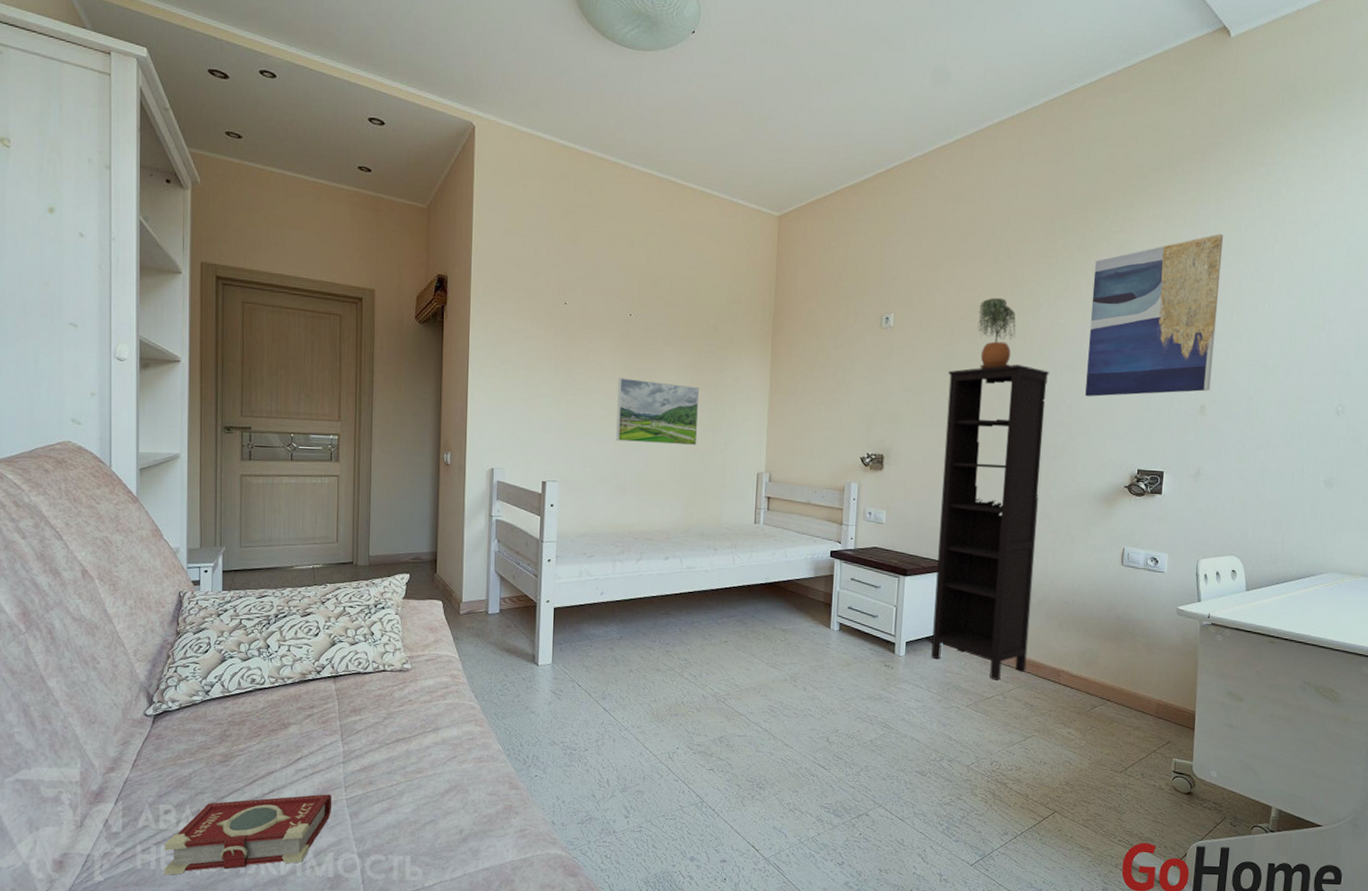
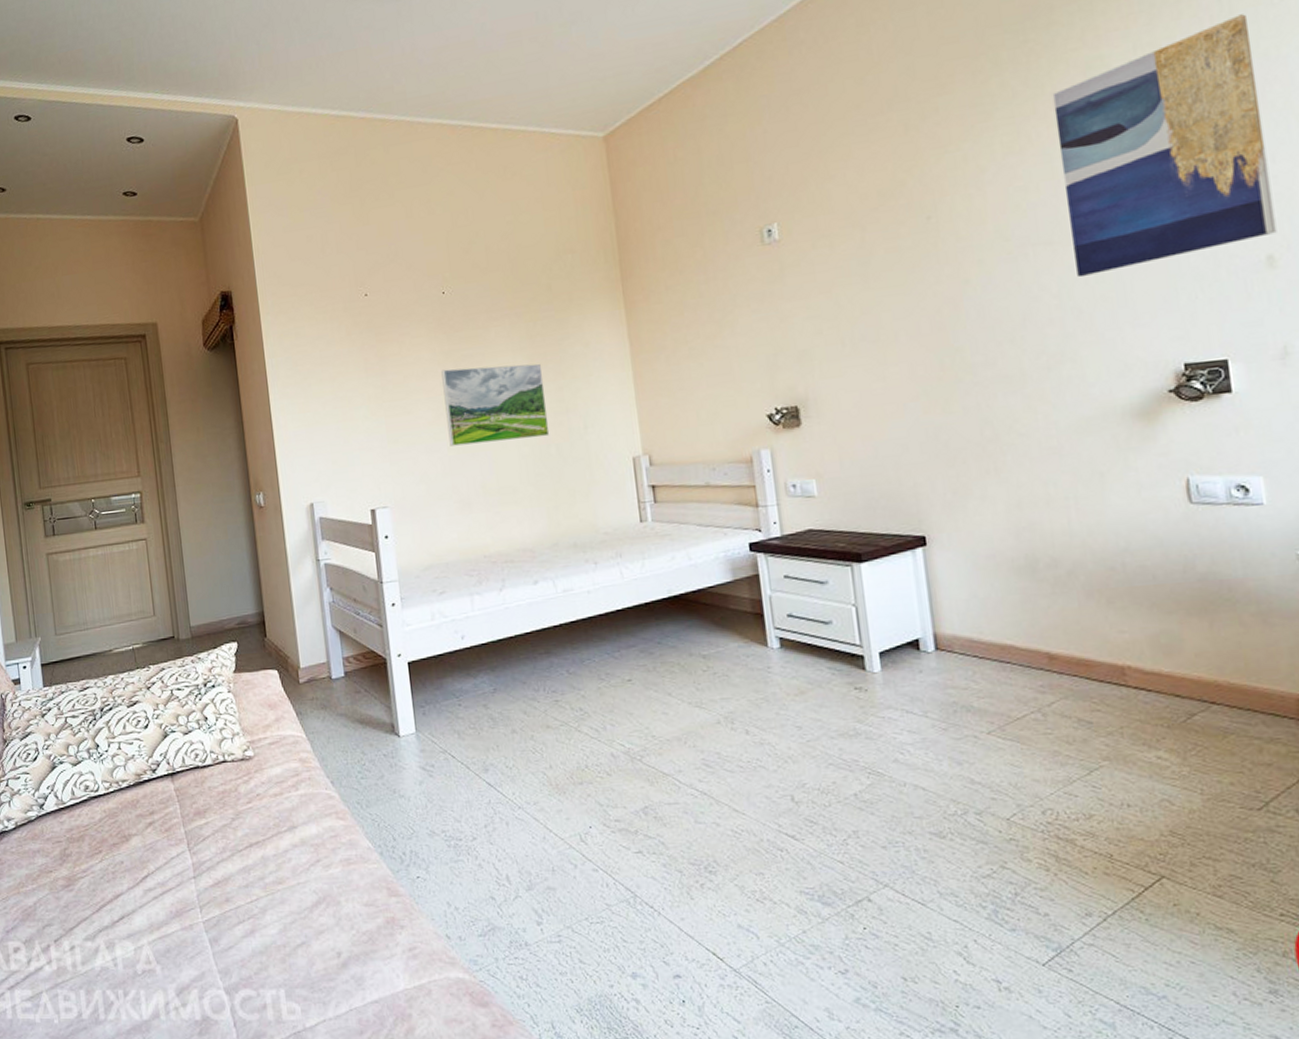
book: present [164,794,332,875] -> none [18,917,189,1025]
bookcase: present [931,364,1049,680] -> none [868,252,1070,692]
potted plant: present [977,297,1016,369] -> none [894,171,956,270]

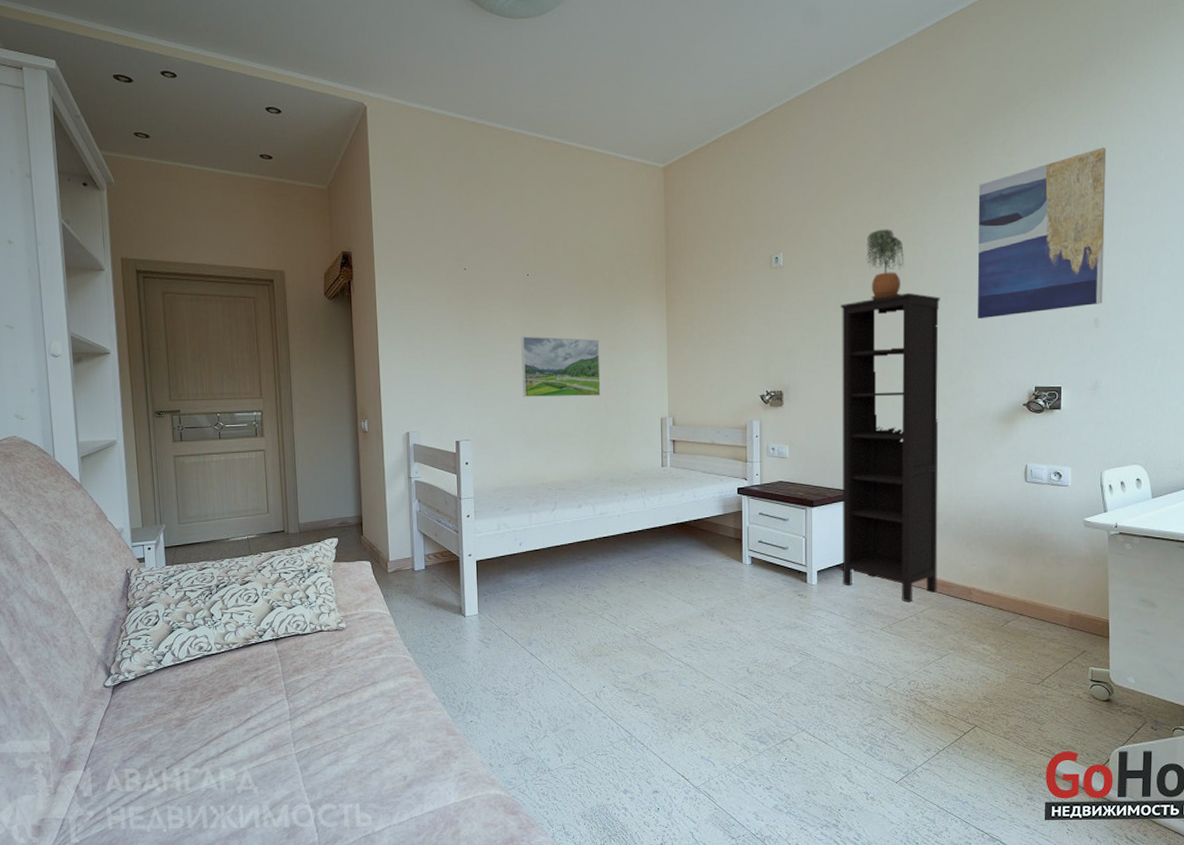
bookcase: none [868,252,1070,692] -> present [841,292,940,602]
potted plant: none [894,171,956,270] -> present [866,229,904,300]

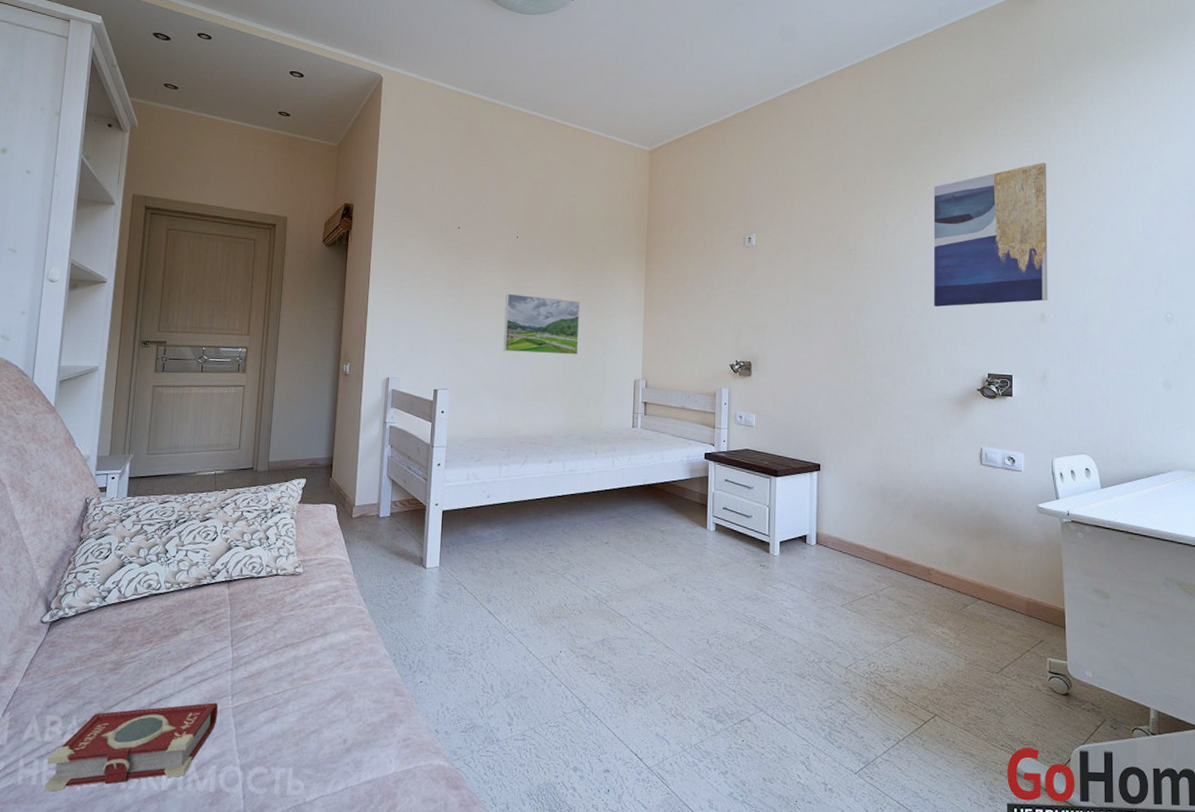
book: none [131,750,283,834] -> present [44,702,219,791]
bookcase: present [841,292,940,602] -> none [805,278,899,579]
potted plant: present [866,229,904,300] -> none [832,219,866,283]

